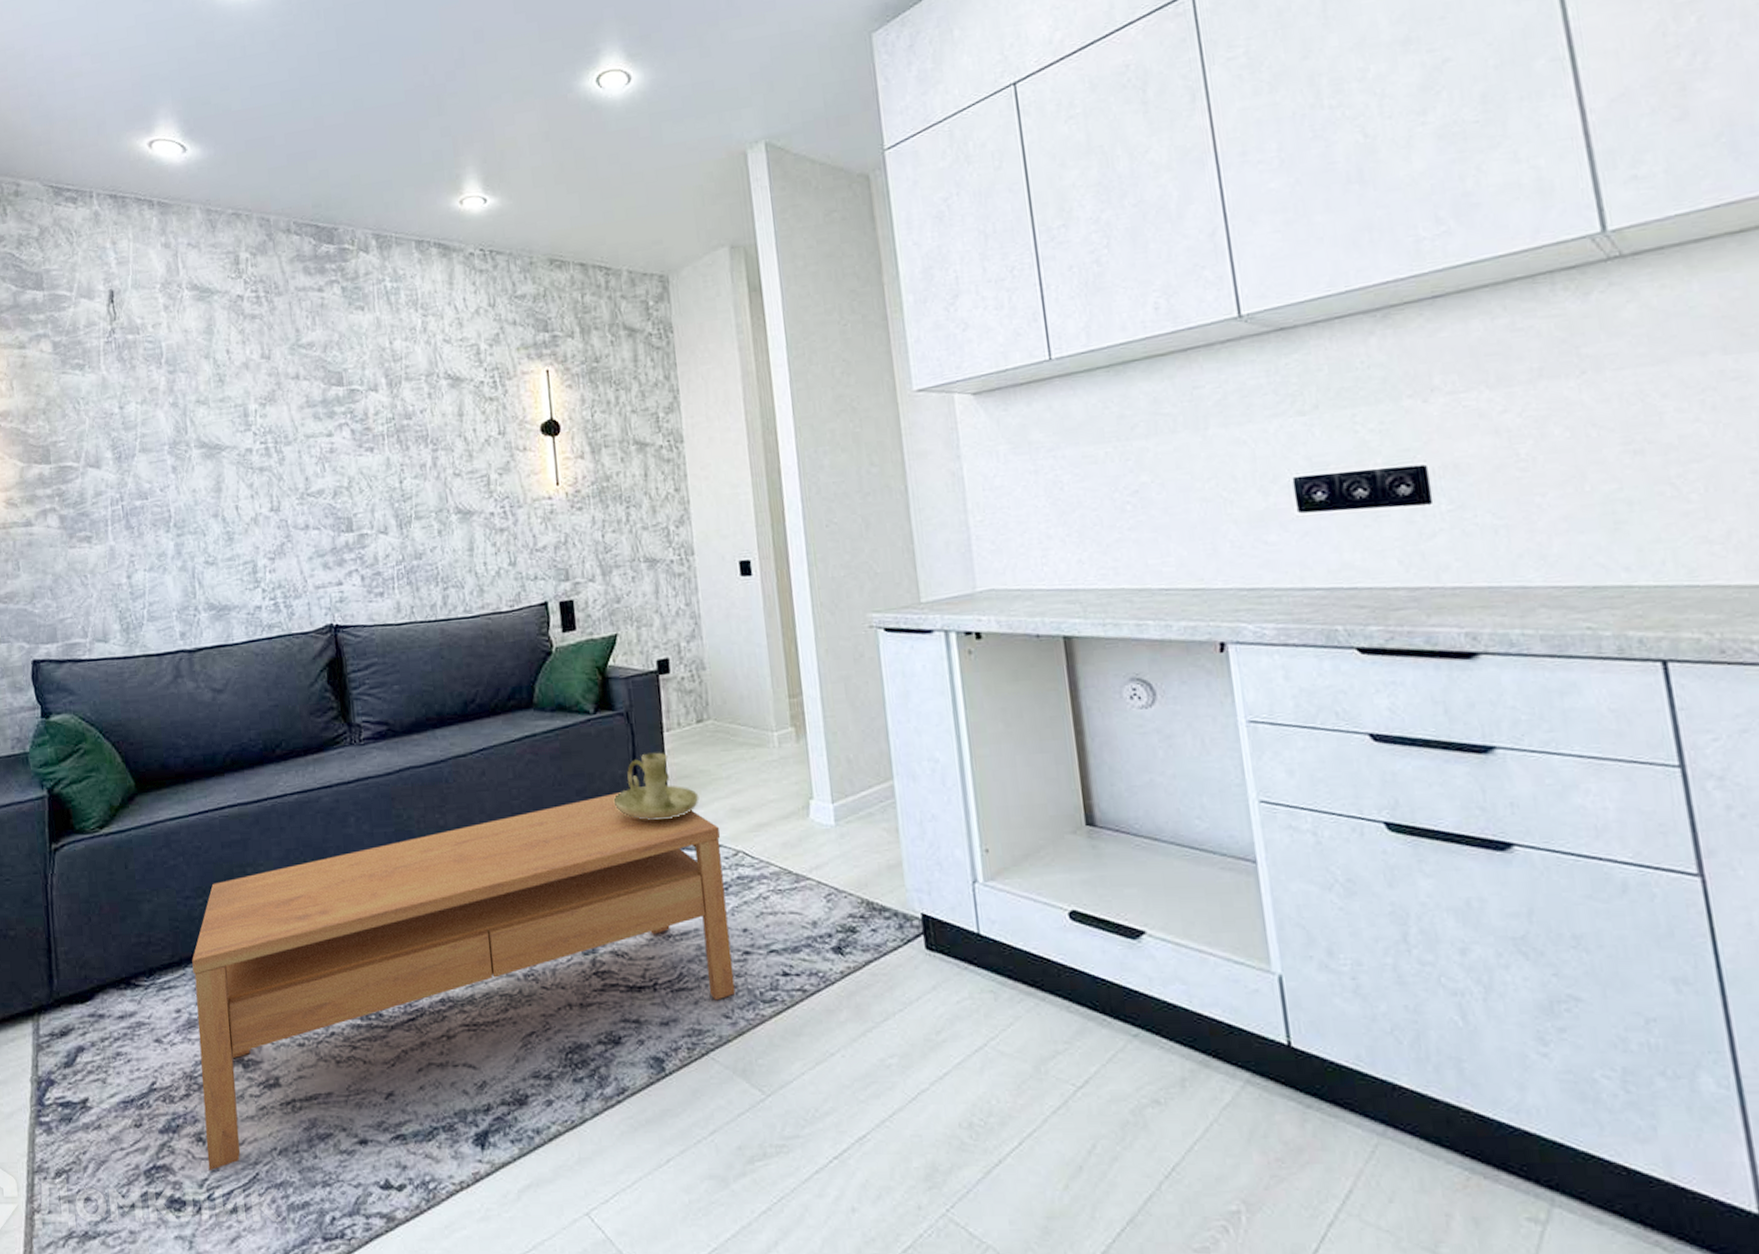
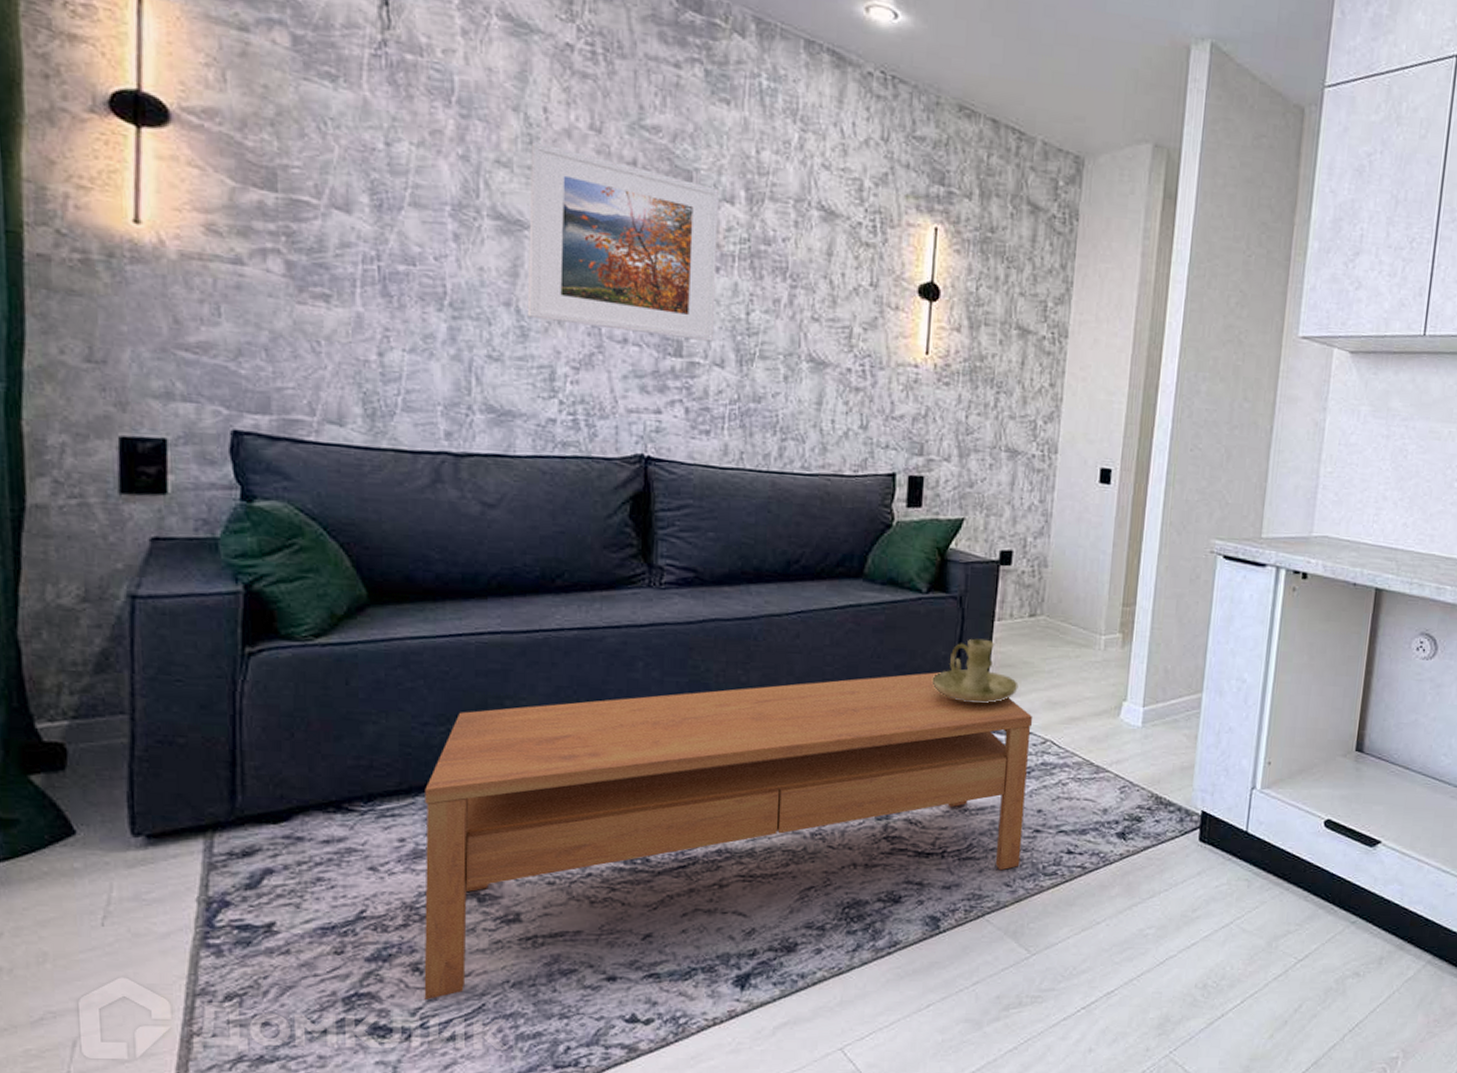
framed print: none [220,378,376,523] -> present [527,140,720,342]

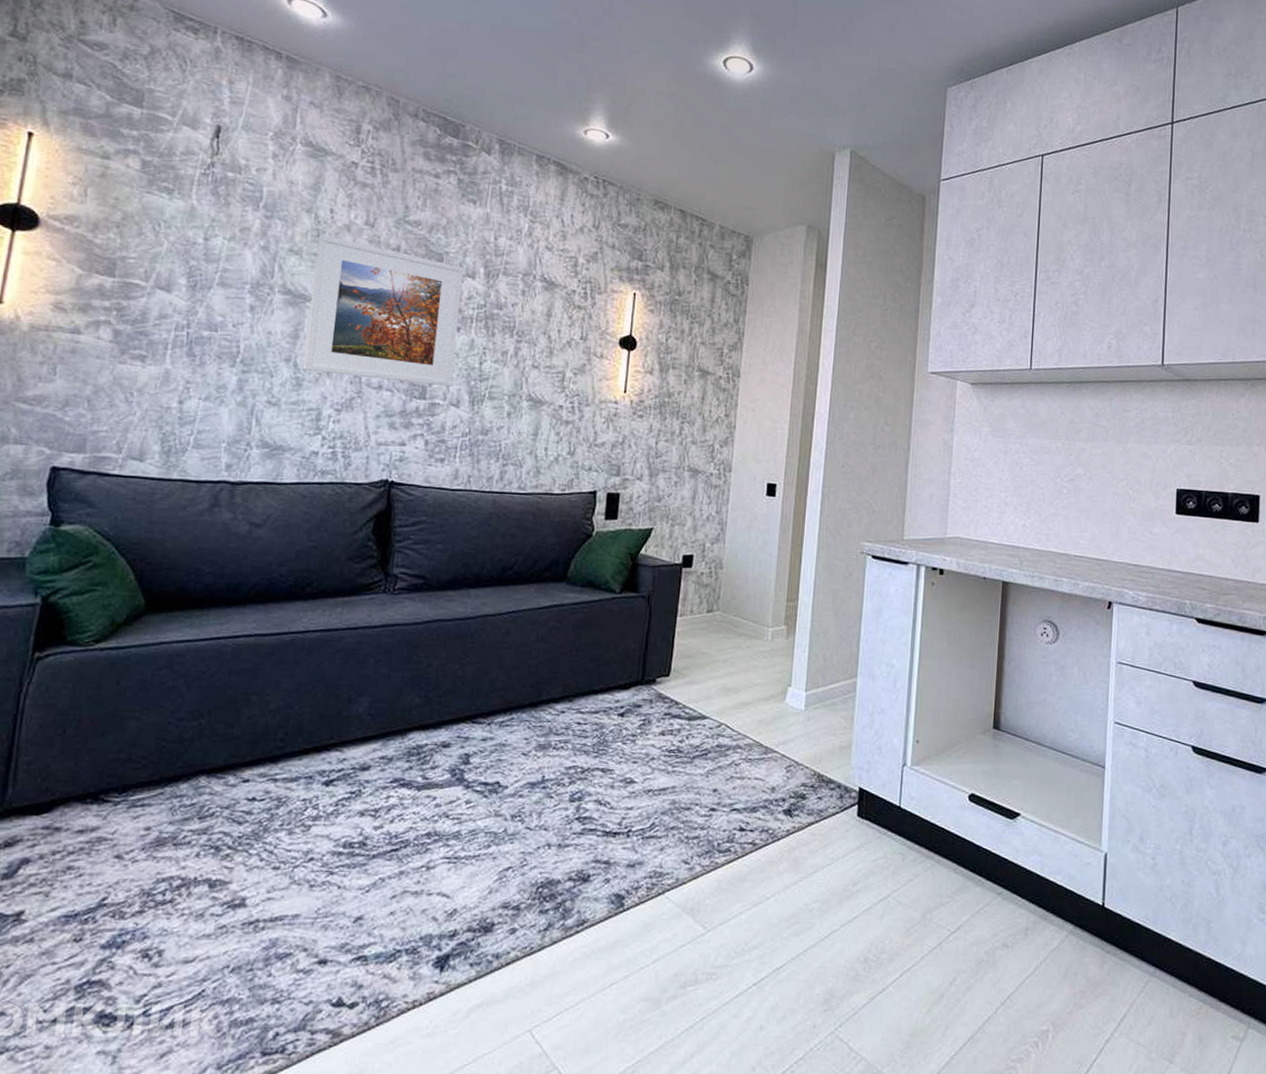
coffee table: present [424,672,1032,1001] -> none [150,663,709,987]
candle holder: present [932,638,1019,703] -> none [622,632,697,691]

